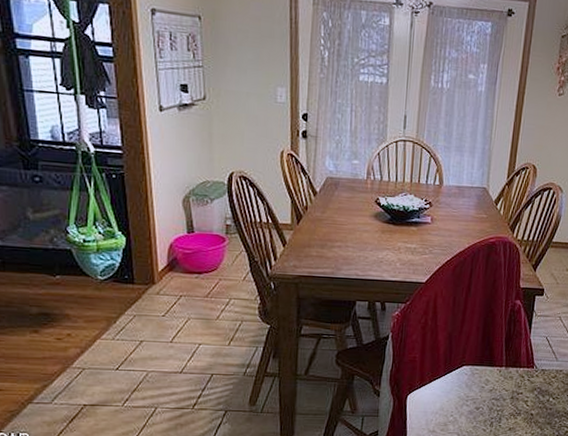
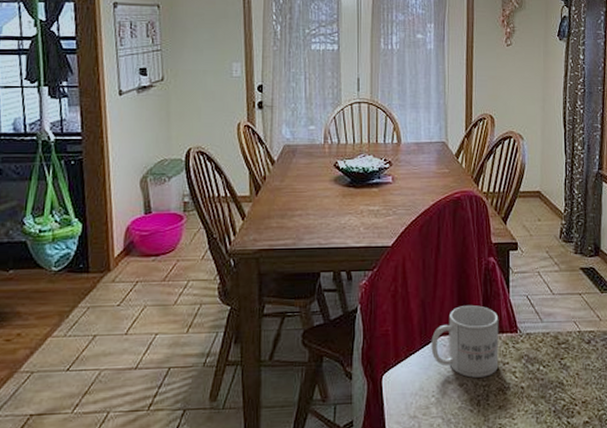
mug: none [453,341,518,403] -> present [431,305,499,378]

